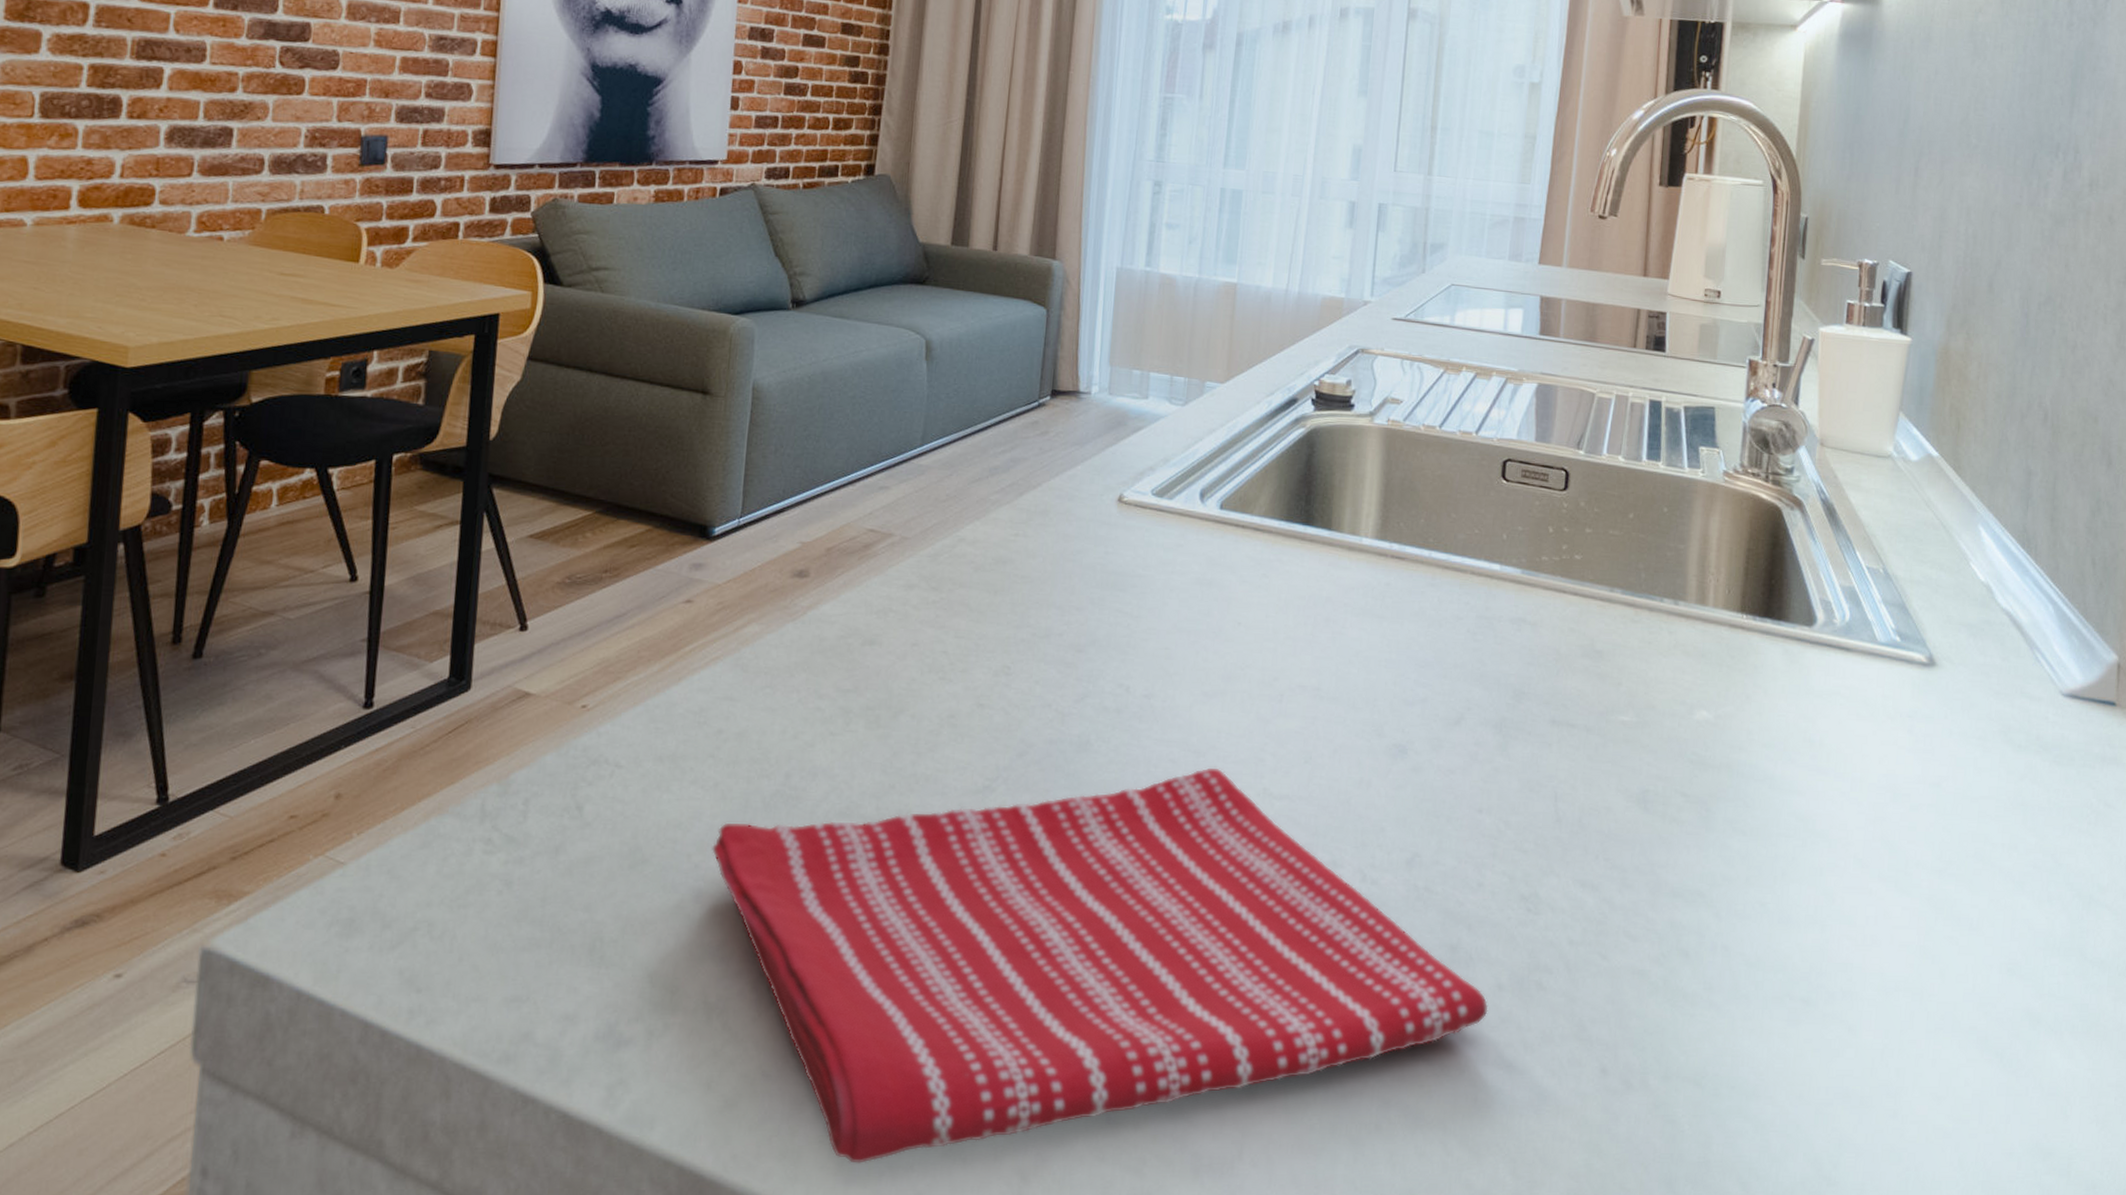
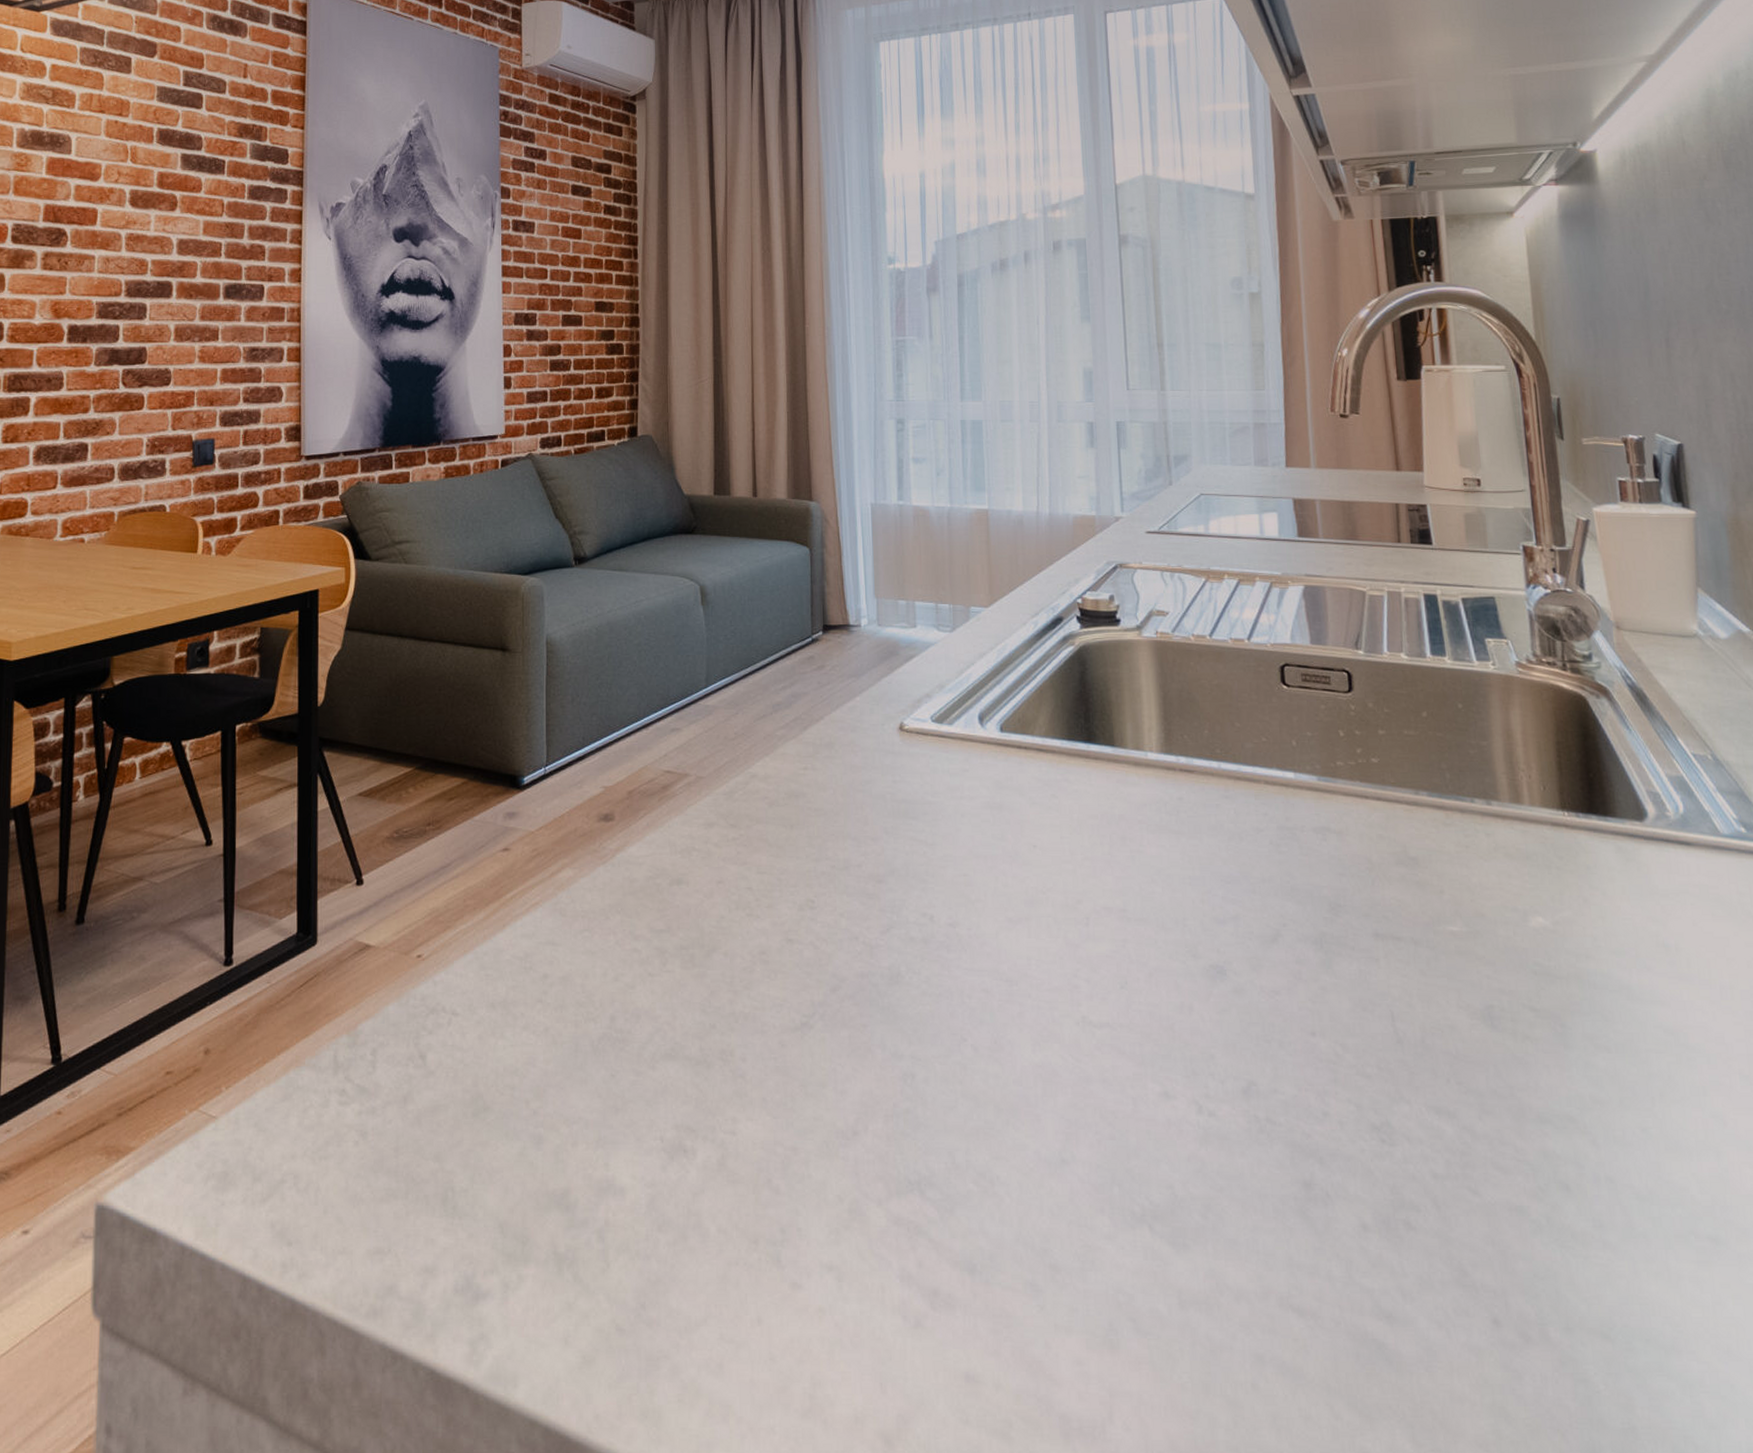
dish towel: present [711,767,1489,1163] -> none [547,996,1356,1425]

